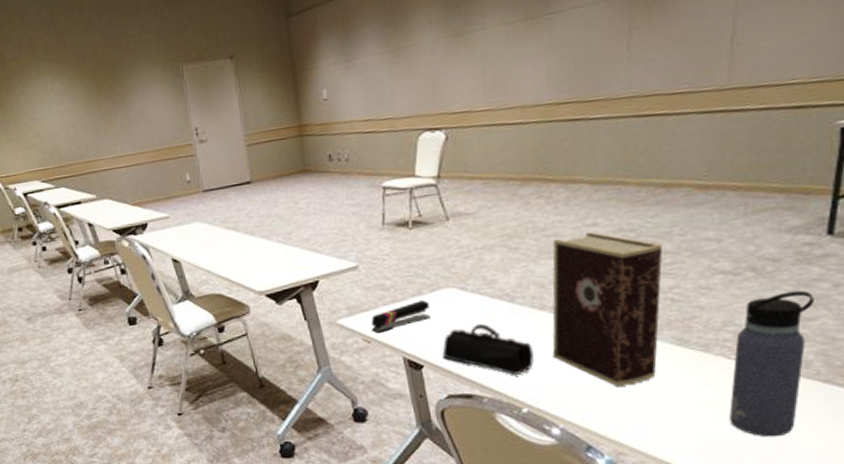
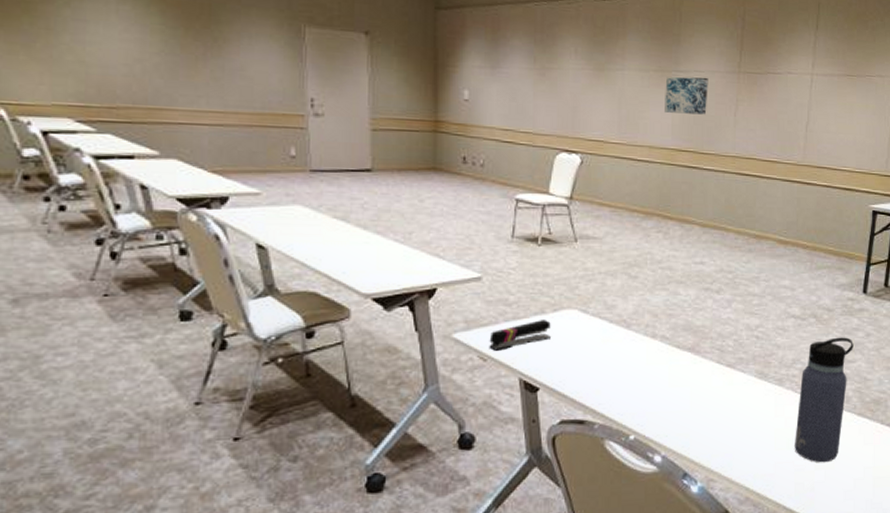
pencil case: present [442,323,534,375] -> none [559,347,643,401]
wall art: none [535,11,591,64] -> present [665,77,709,115]
book: present [552,231,663,386] -> none [660,269,753,415]

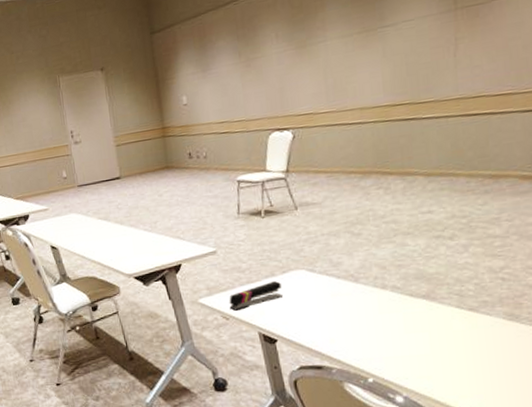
wall art: present [665,77,709,115] -> none [371,24,421,71]

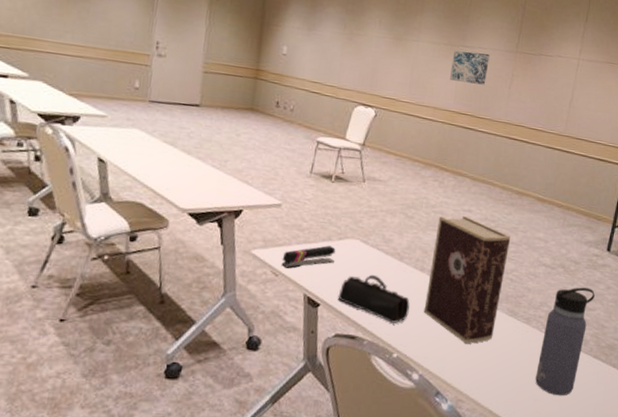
pencil case: none [294,301,378,348] -> present [338,274,410,323]
wall art: none [371,24,421,71] -> present [450,50,490,85]
book: none [392,218,493,358] -> present [423,215,511,344]

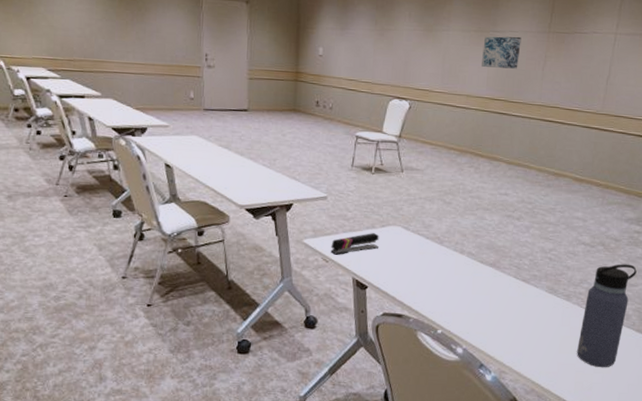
pencil case: present [338,274,410,323] -> none [384,258,451,302]
book: present [423,215,511,344] -> none [465,199,549,320]

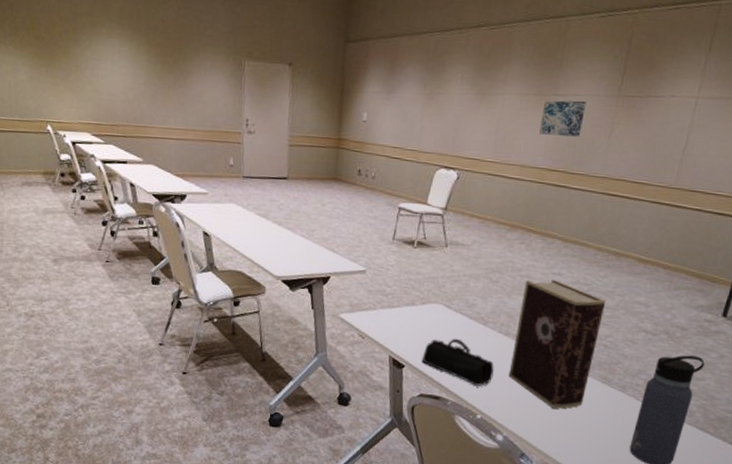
stapler: present [330,233,379,255] -> none [367,310,419,332]
pencil case: none [384,258,451,302] -> present [422,338,494,386]
book: none [465,199,549,320] -> present [508,279,606,409]

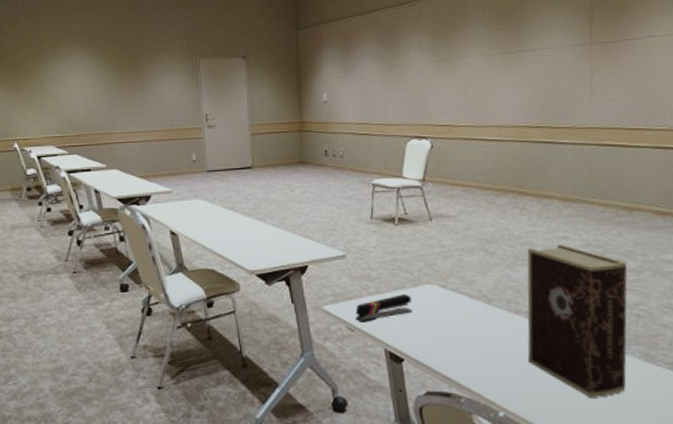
stapler: none [367,310,419,332] -> present [355,294,412,322]
pencil case: present [422,338,494,386] -> none [422,322,510,377]
wall art: present [539,100,586,137] -> none [511,53,558,92]

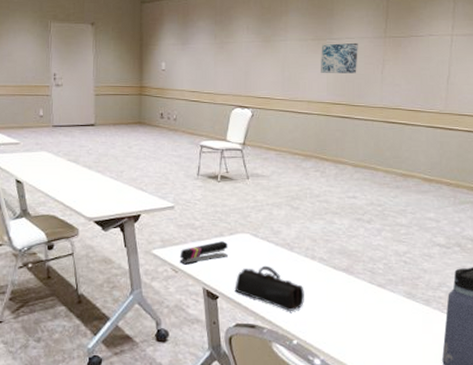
pencil case: none [422,322,510,377] -> present [234,265,304,311]
wall art: none [511,53,558,92] -> present [321,42,358,74]
book: present [527,243,628,397] -> none [319,202,400,327]

